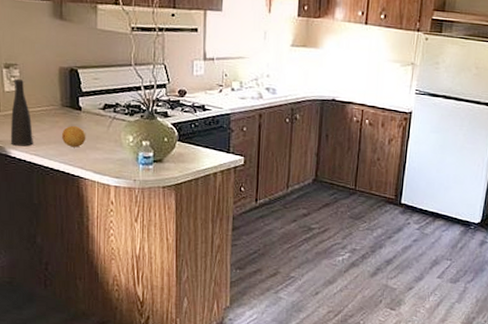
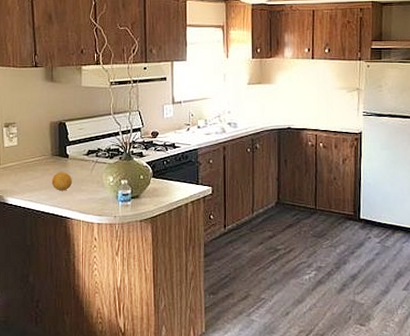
vase: present [10,79,33,146] -> none [8,136,27,194]

